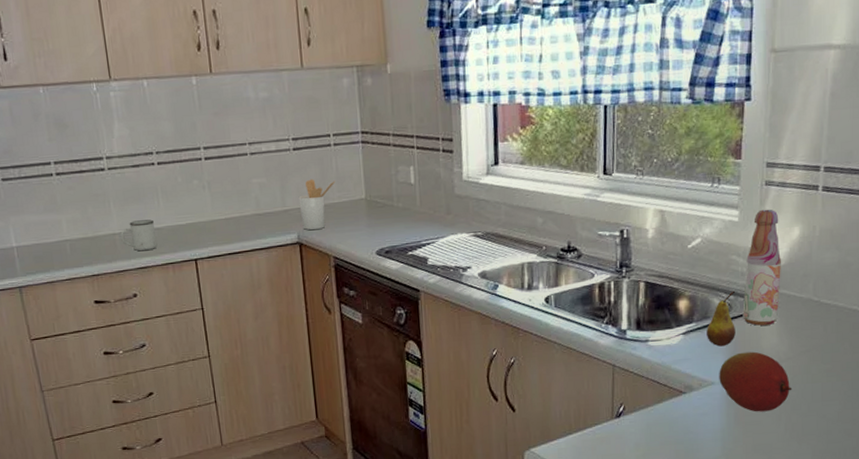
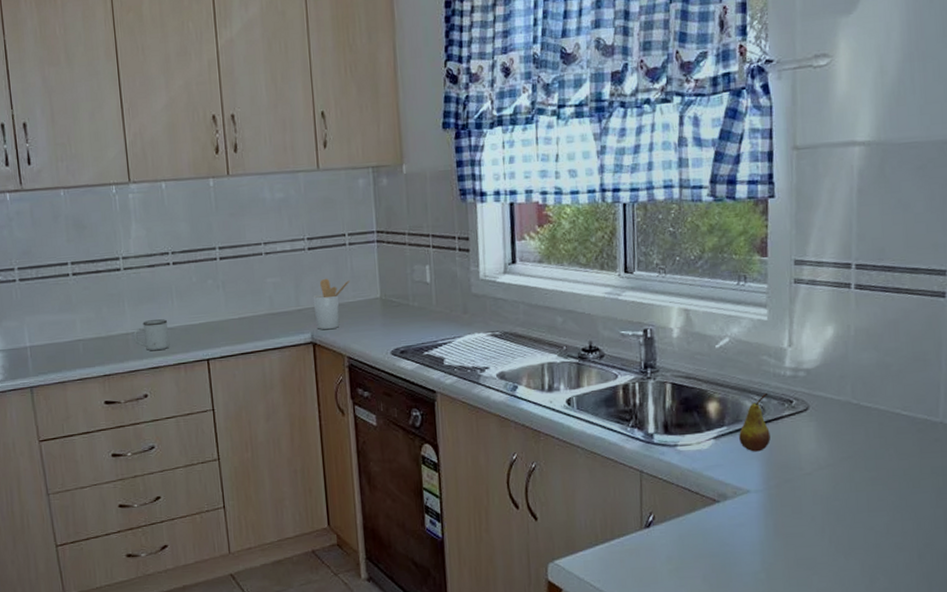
fruit: present [719,351,793,412] -> none [754,457,835,523]
bottle: present [742,209,782,326] -> none [777,307,817,430]

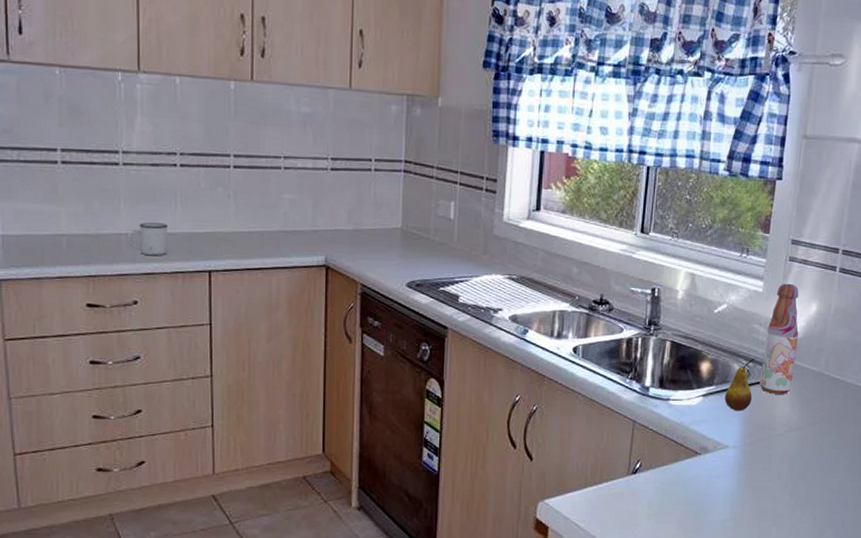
utensil holder: present [312,278,351,330] -> none [330,201,372,255]
bottle: none [777,307,817,430] -> present [759,283,799,394]

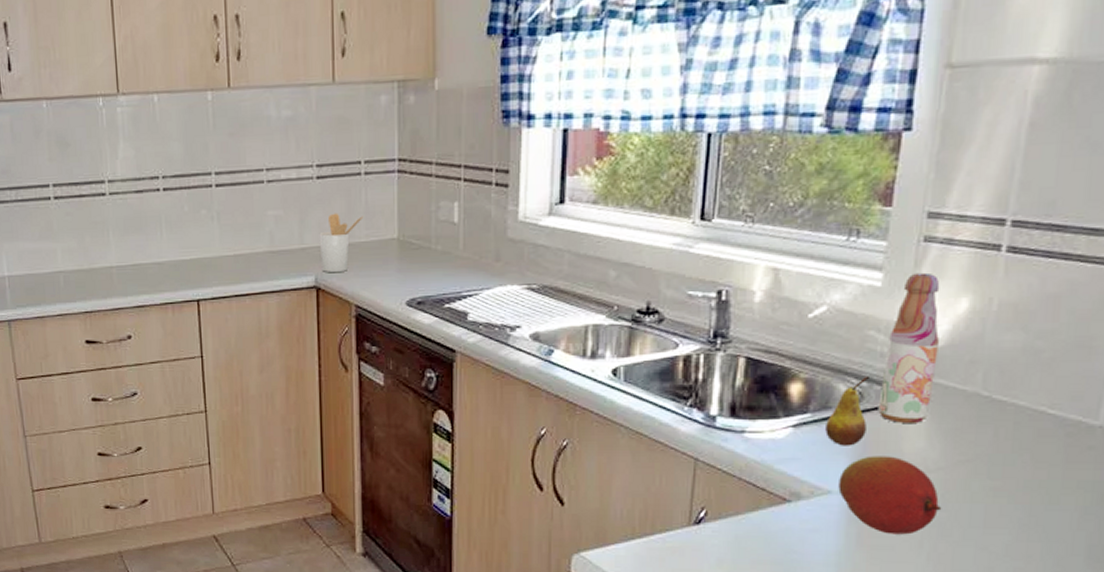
mug: present [128,222,167,256] -> none [118,252,156,288]
utensil holder: none [330,201,372,255] -> present [319,213,364,273]
fruit: none [733,418,800,478] -> present [838,456,942,535]

